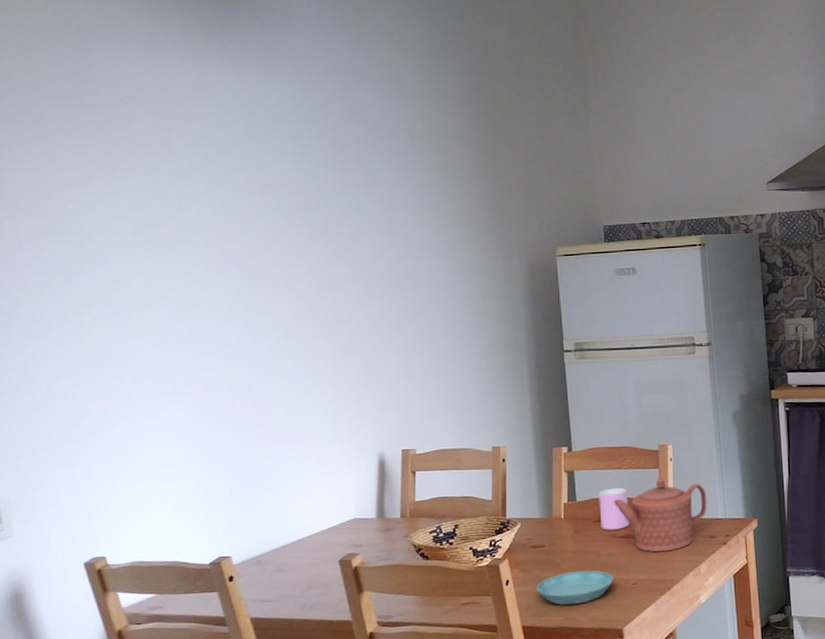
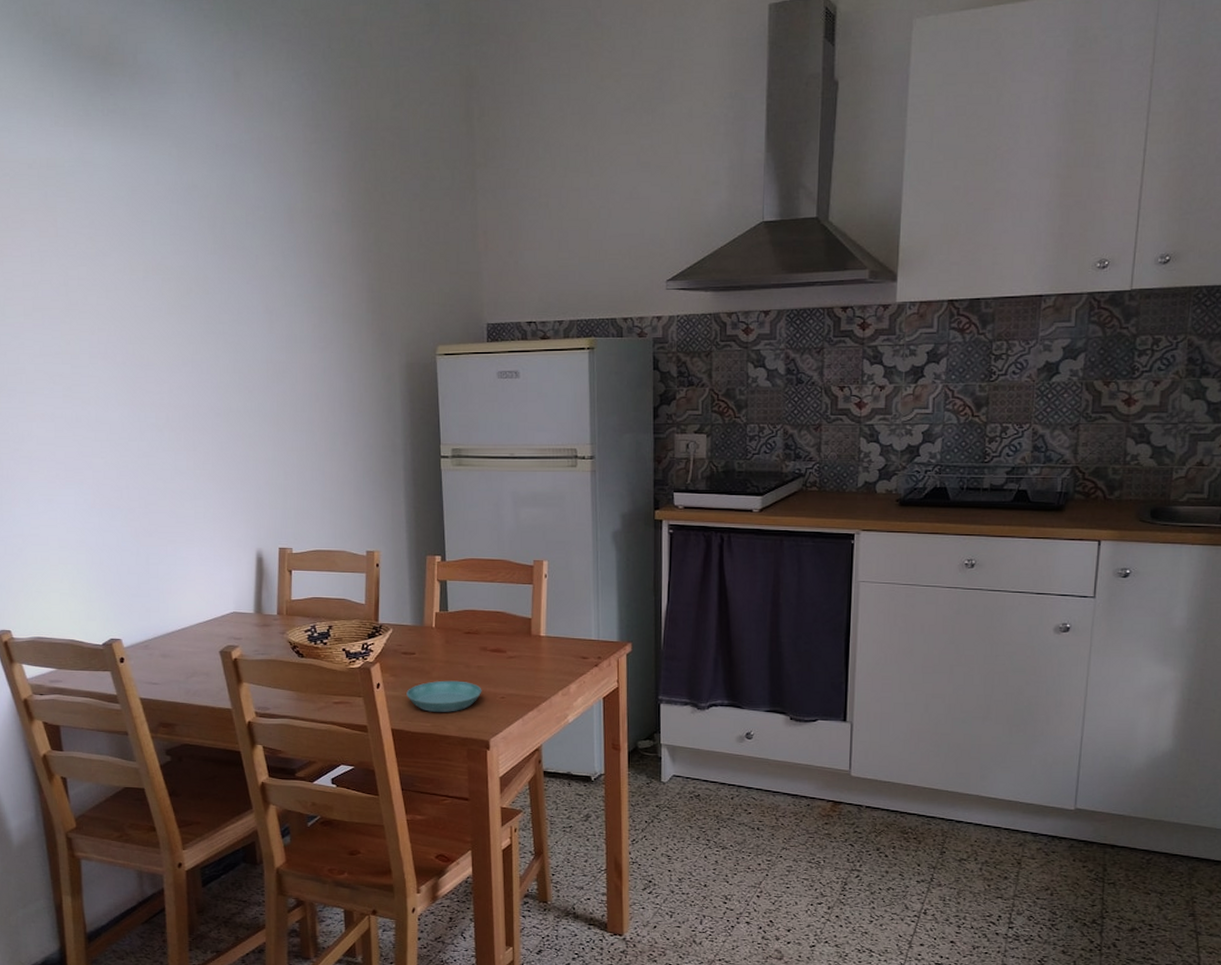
cup: present [598,487,630,530] -> none [470,601,500,643]
teapot: present [613,478,707,552] -> none [485,594,580,669]

